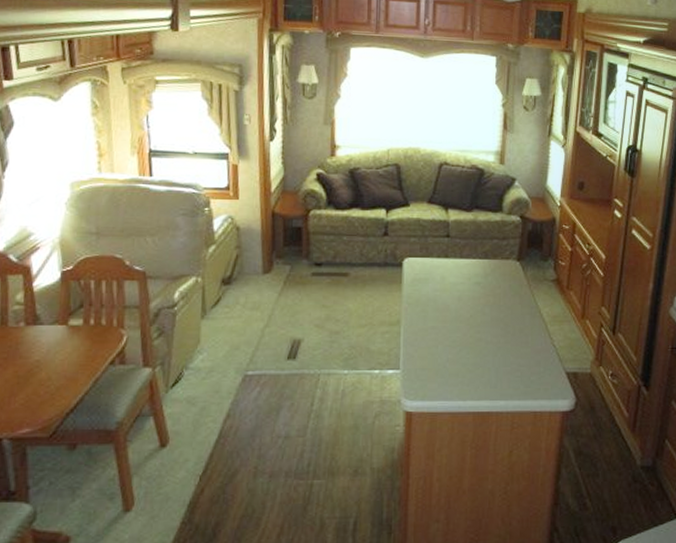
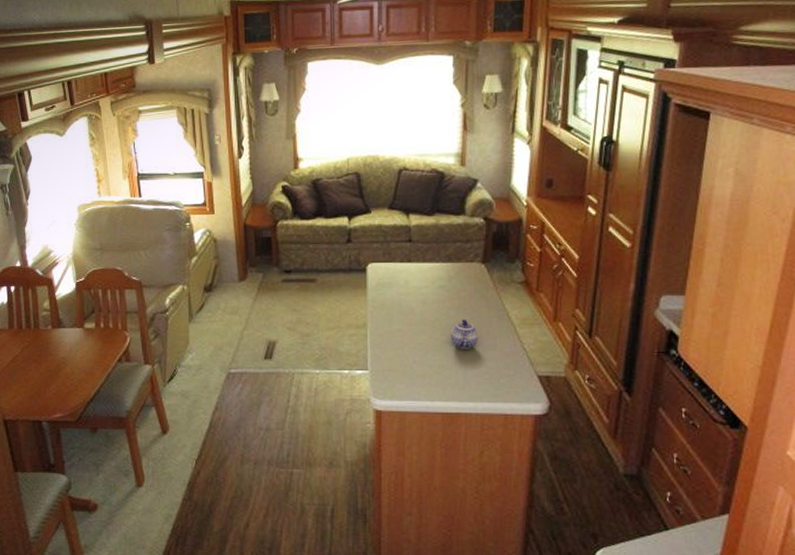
teapot: none [484,315,512,346] -> present [450,318,479,349]

